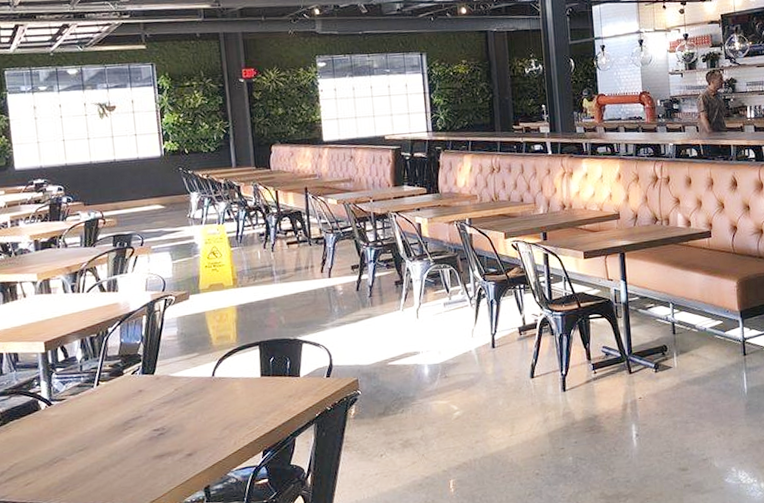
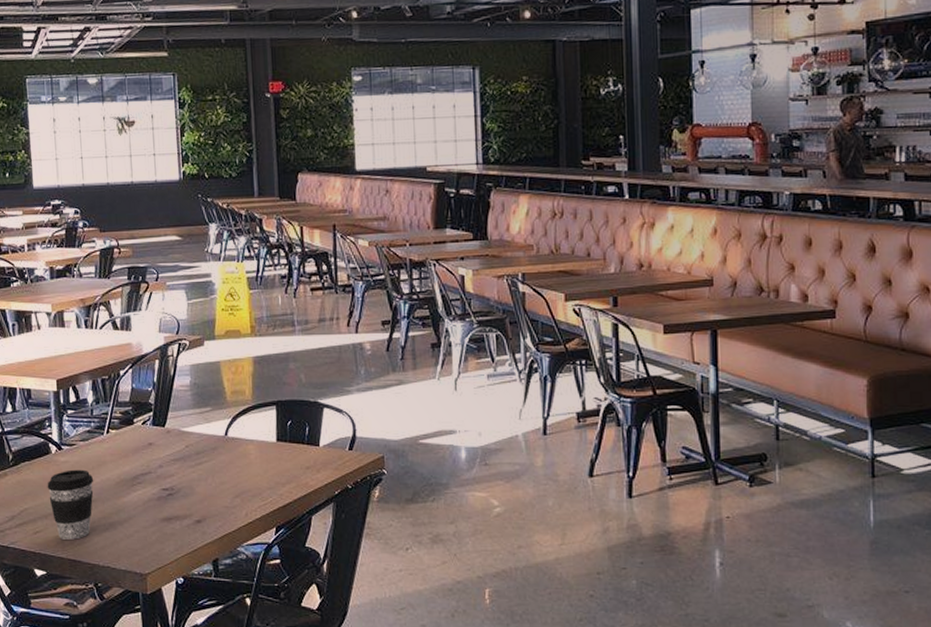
coffee cup: none [37,421,85,487] -> present [47,469,94,540]

